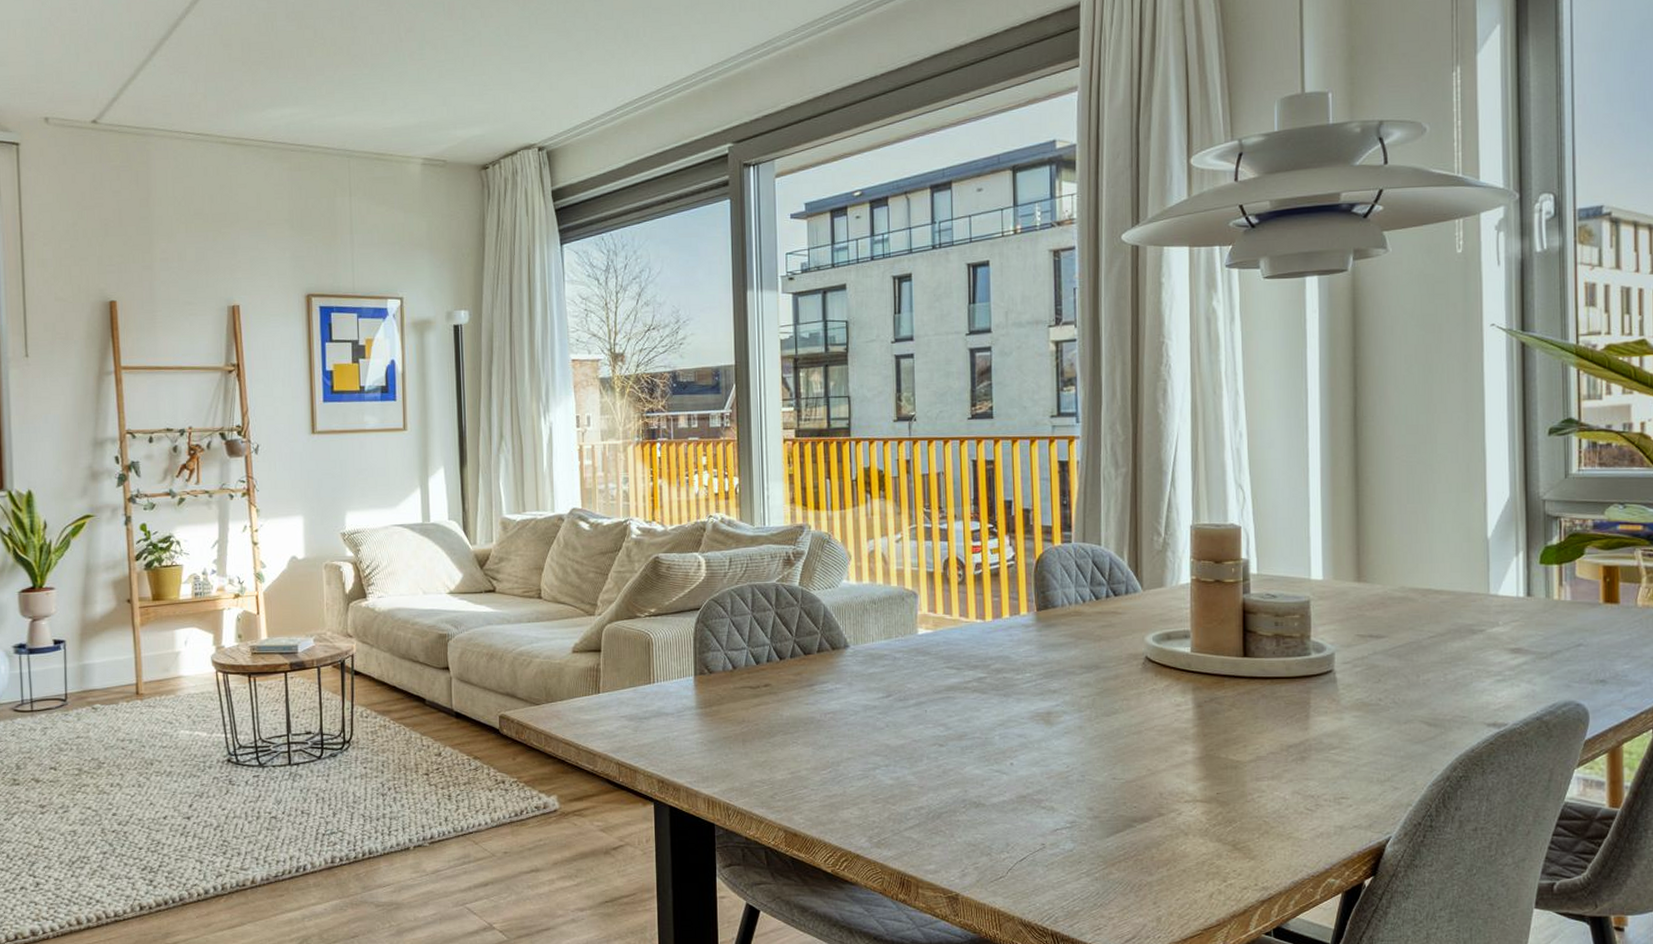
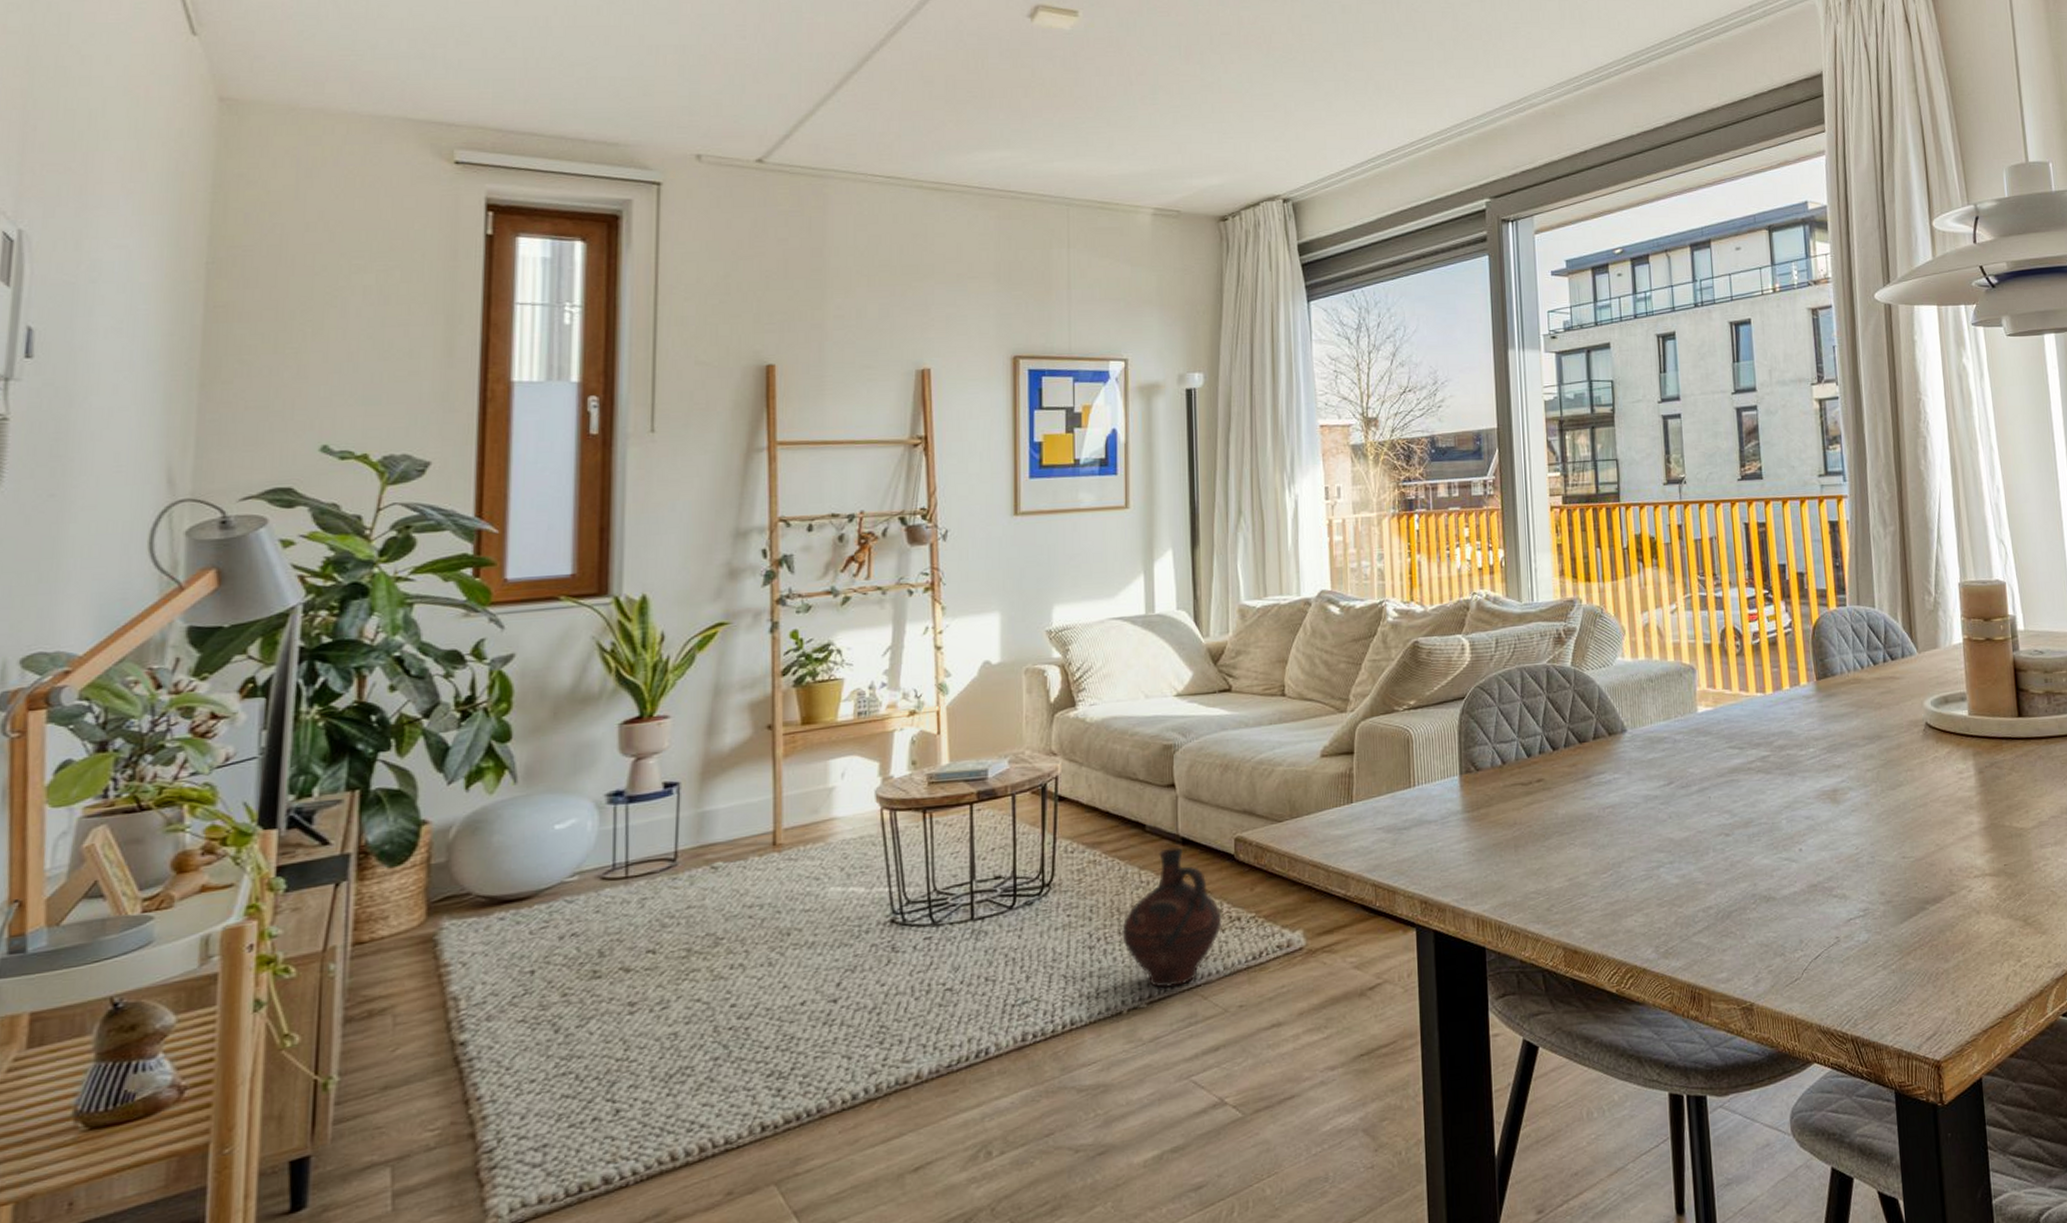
ceramic jug: none [408,719,490,833] -> present [1122,847,1222,988]

